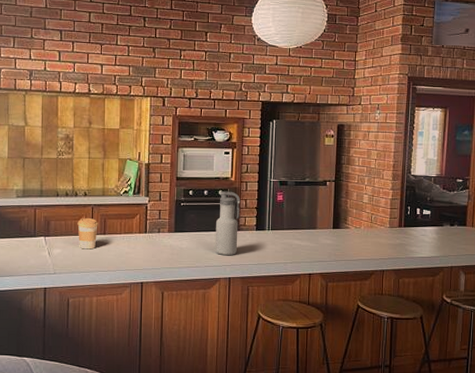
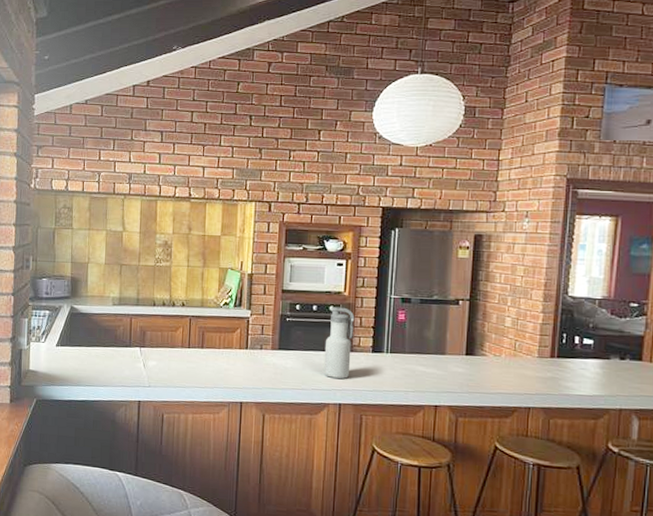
coffee cup: present [77,217,98,250] -> none [174,329,196,364]

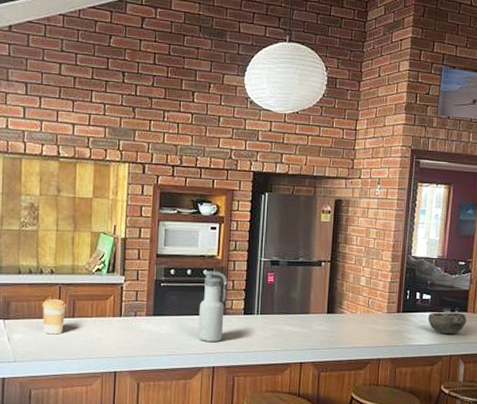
coffee cup: none [174,329,196,364] -> present [42,298,66,335]
bowl: none [589,359,641,386] -> present [427,312,466,335]

